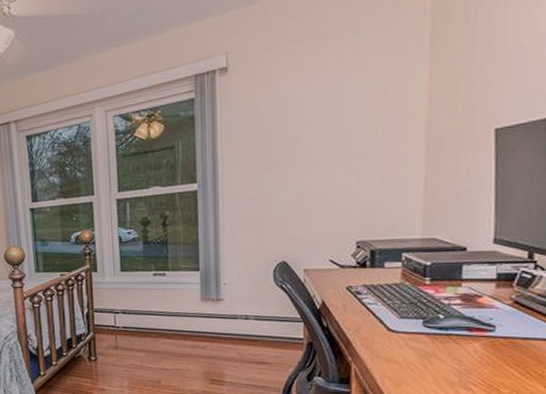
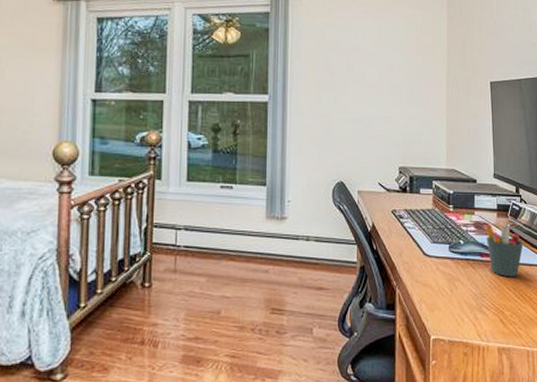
pen holder: none [476,296,536,353] -> present [485,225,524,277]

